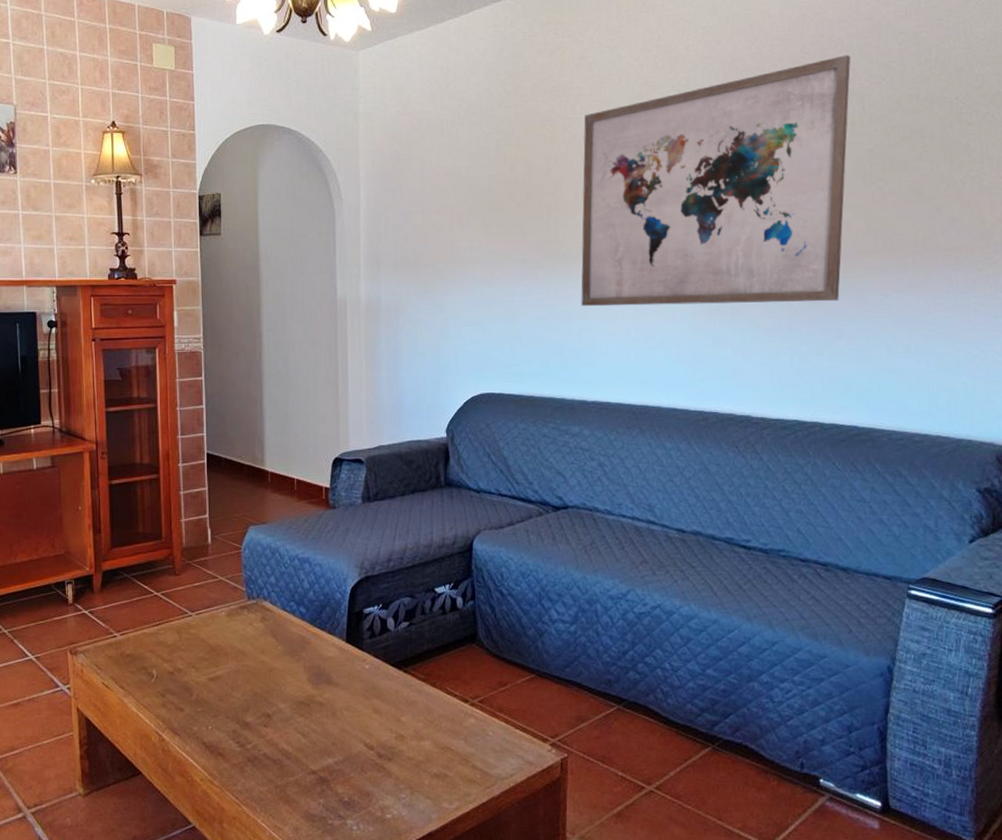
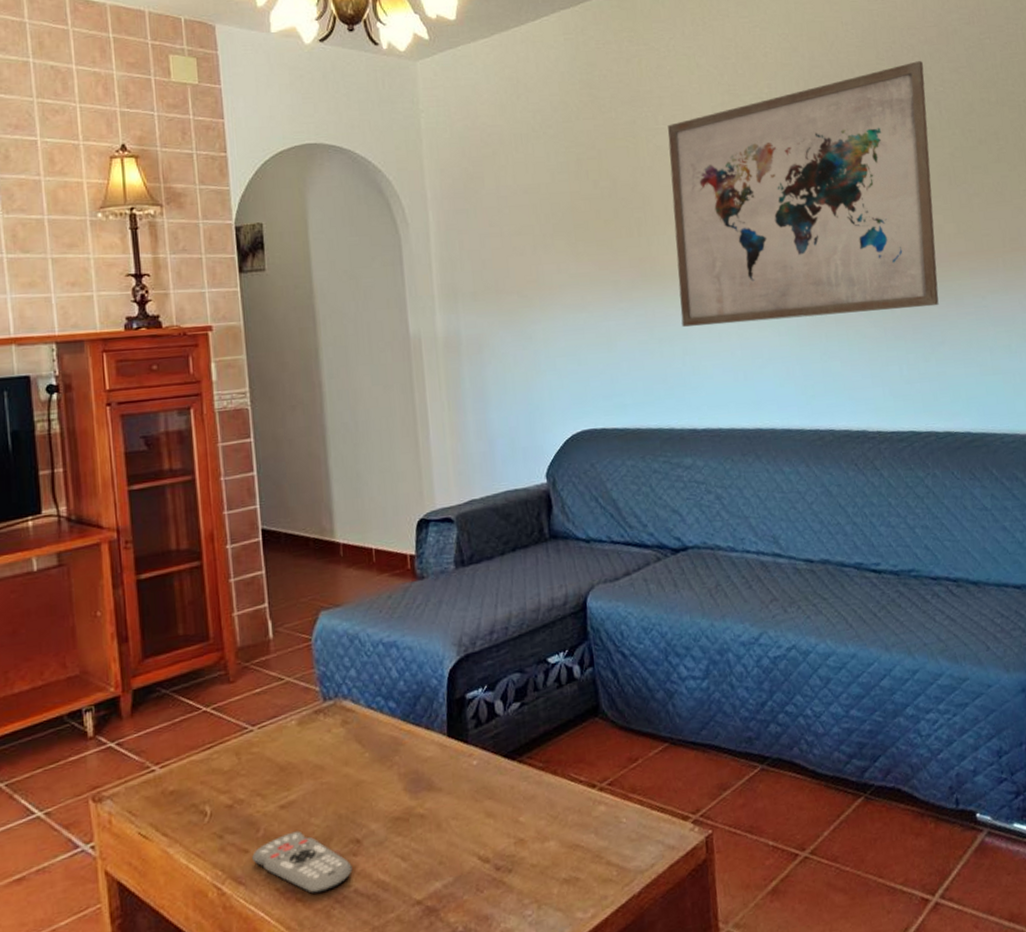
remote control: none [186,700,263,752] -> present [252,830,353,894]

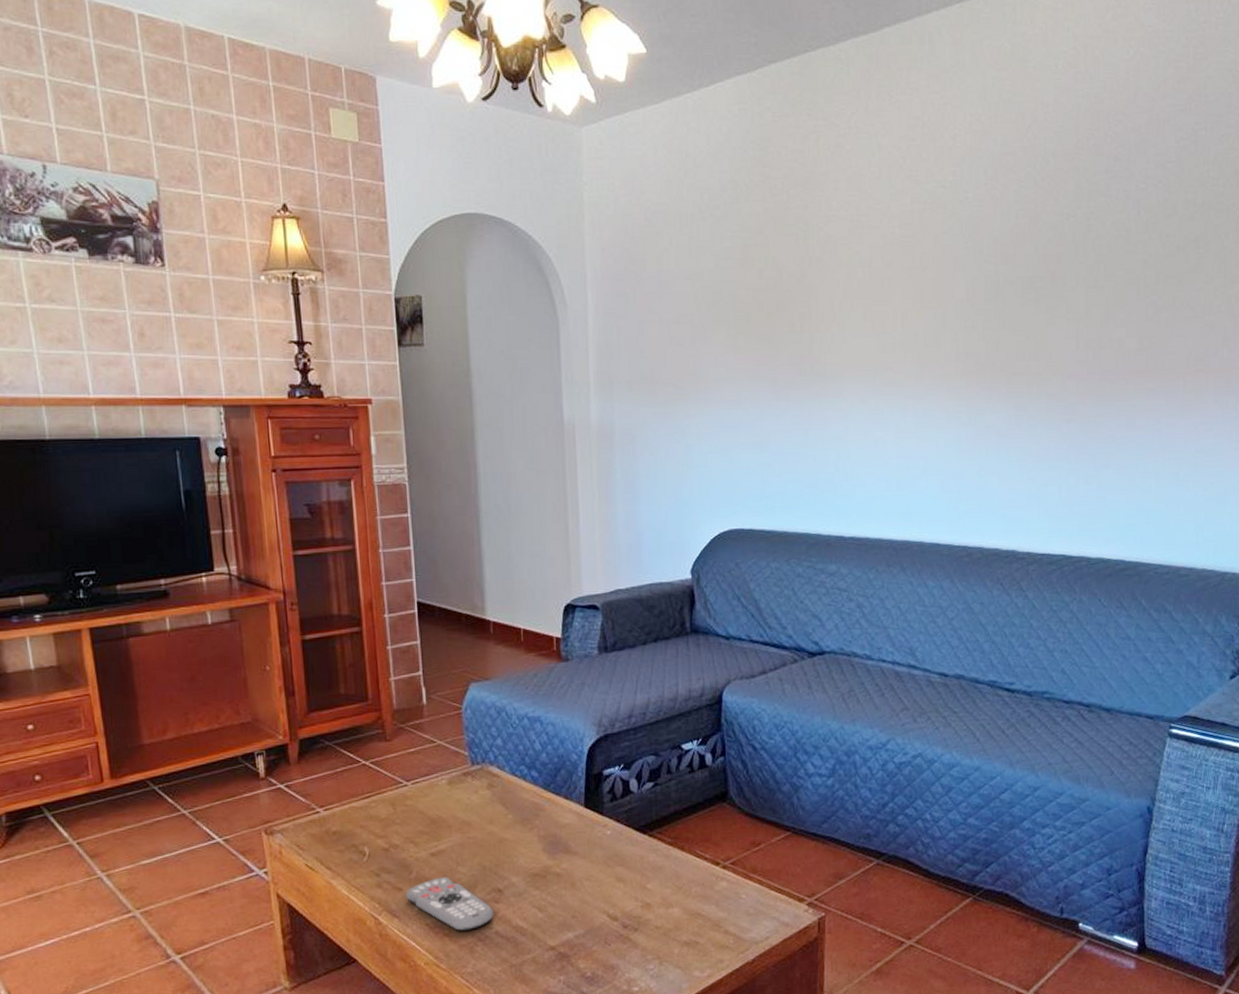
wall art: present [668,61,939,327] -> none [838,153,1126,432]

